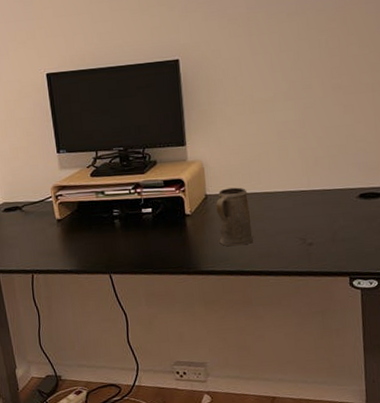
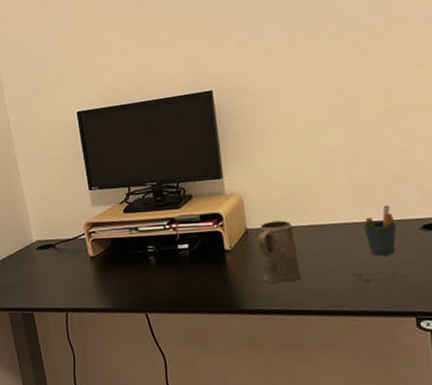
pen holder: none [309,175,338,222] -> present [363,204,397,256]

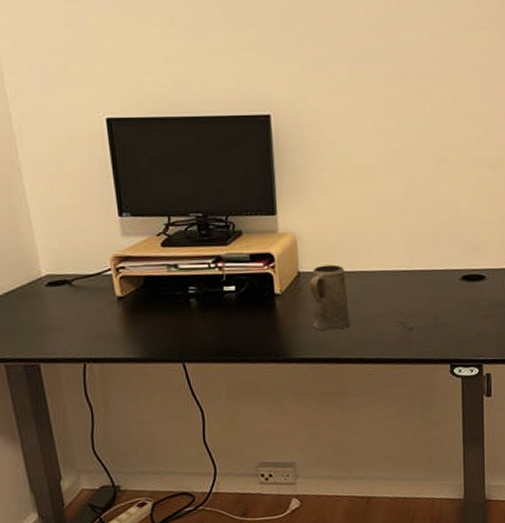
pen holder: present [363,204,397,256] -> none [411,254,440,305]

